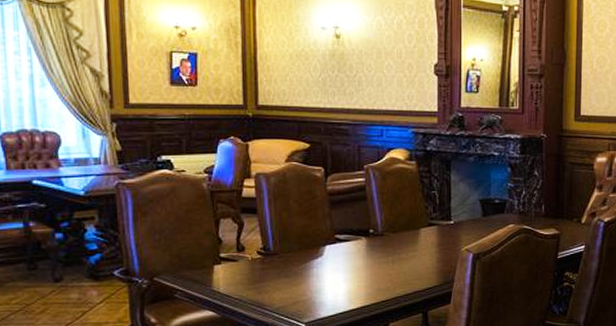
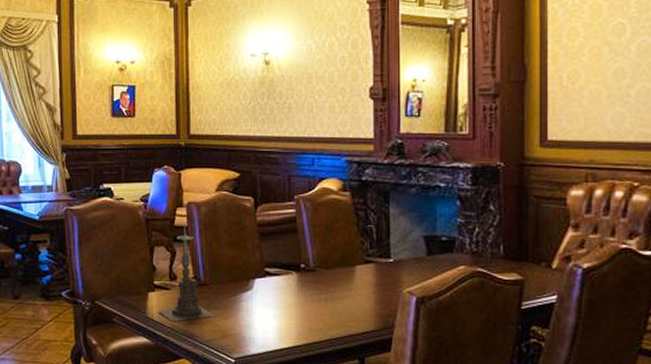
candle holder: none [225,195,286,293] -> present [158,224,216,322]

